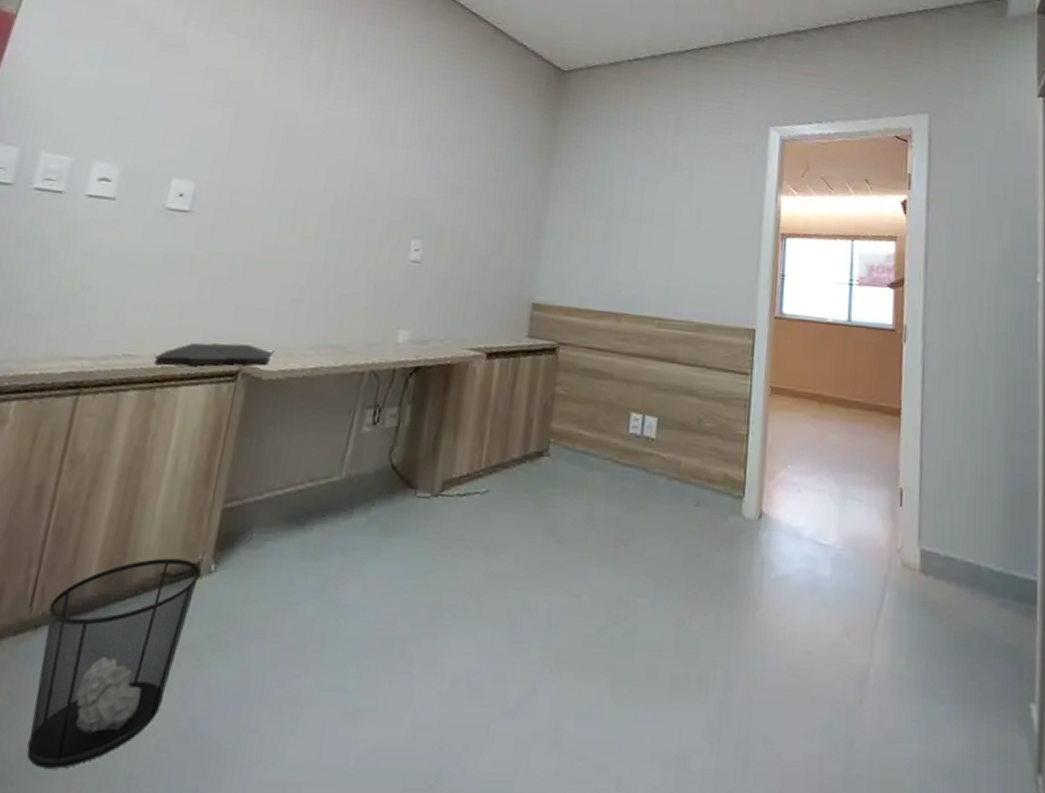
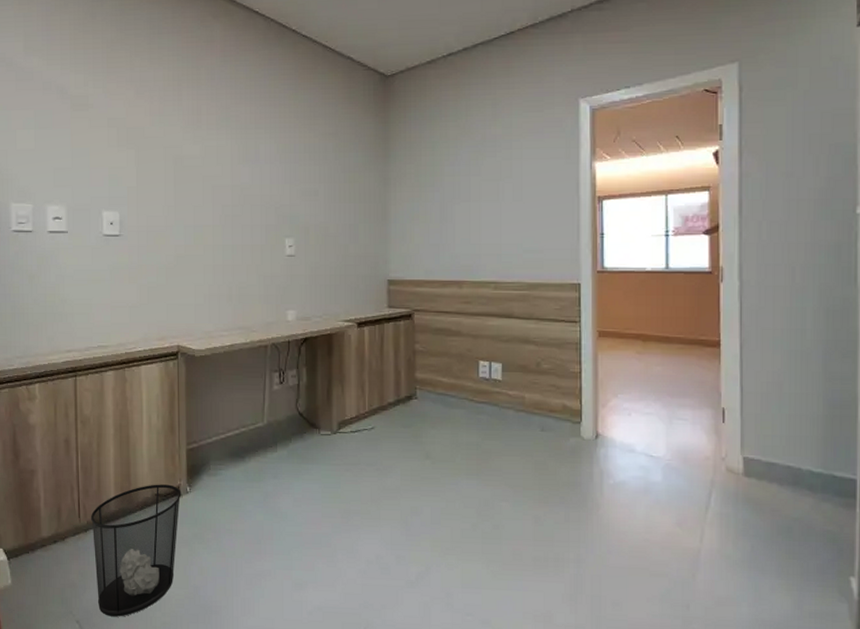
papers: present [154,343,273,368] -> none [119,332,200,352]

